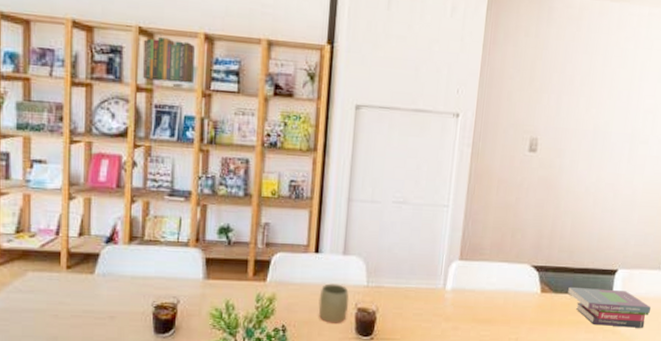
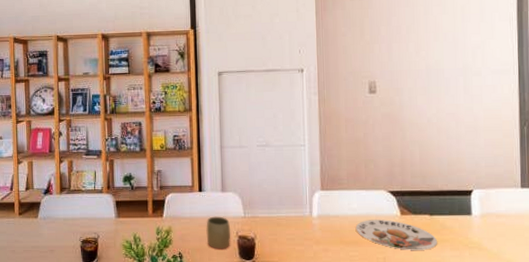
books: present [142,37,195,84] -> none [60,41,96,72]
plate: none [491,296,574,332] -> present [355,219,438,250]
books: present [568,286,651,328] -> none [427,208,514,244]

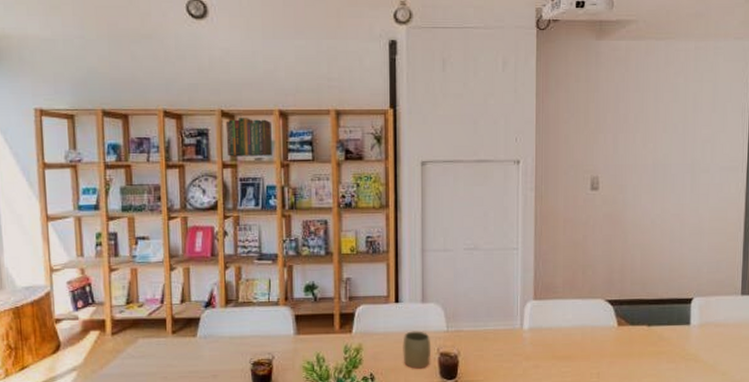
books: none [60,41,96,72] -> present [225,118,272,157]
plate: present [355,219,438,250] -> none [569,331,655,364]

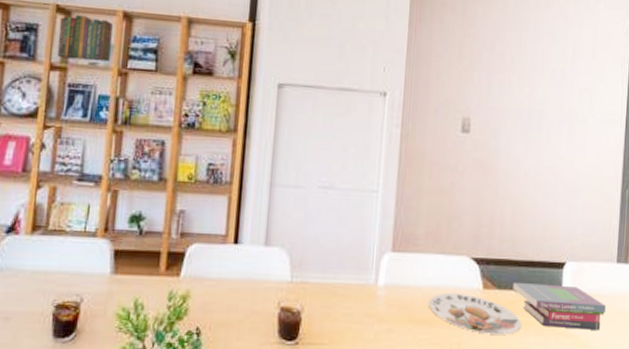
mug: present [403,331,431,369] -> none [237,279,272,325]
plate: none [569,331,655,364] -> present [428,293,522,335]
books: none [645,318,731,355] -> present [513,282,606,330]

